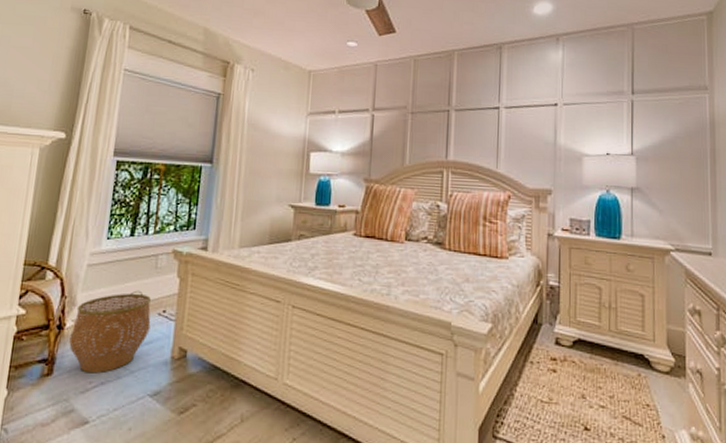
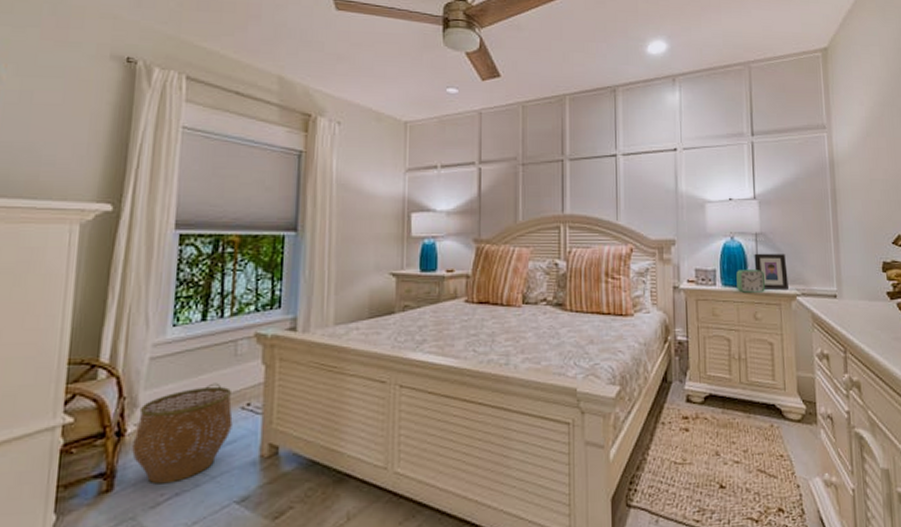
alarm clock: none [610,222,640,245] -> present [736,270,766,293]
picture frame: none [629,207,662,245] -> present [754,253,789,291]

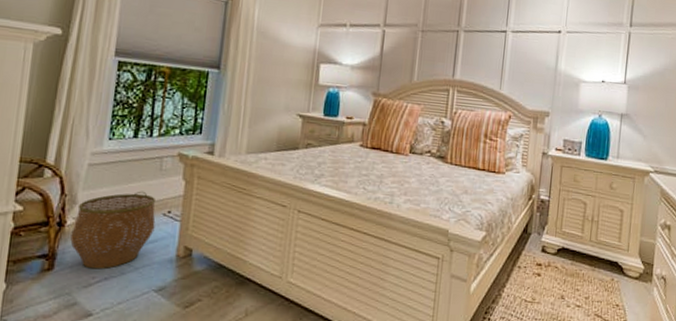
alarm clock: present [736,270,766,293] -> none [598,144,625,166]
picture frame: present [754,253,789,291] -> none [616,131,645,167]

